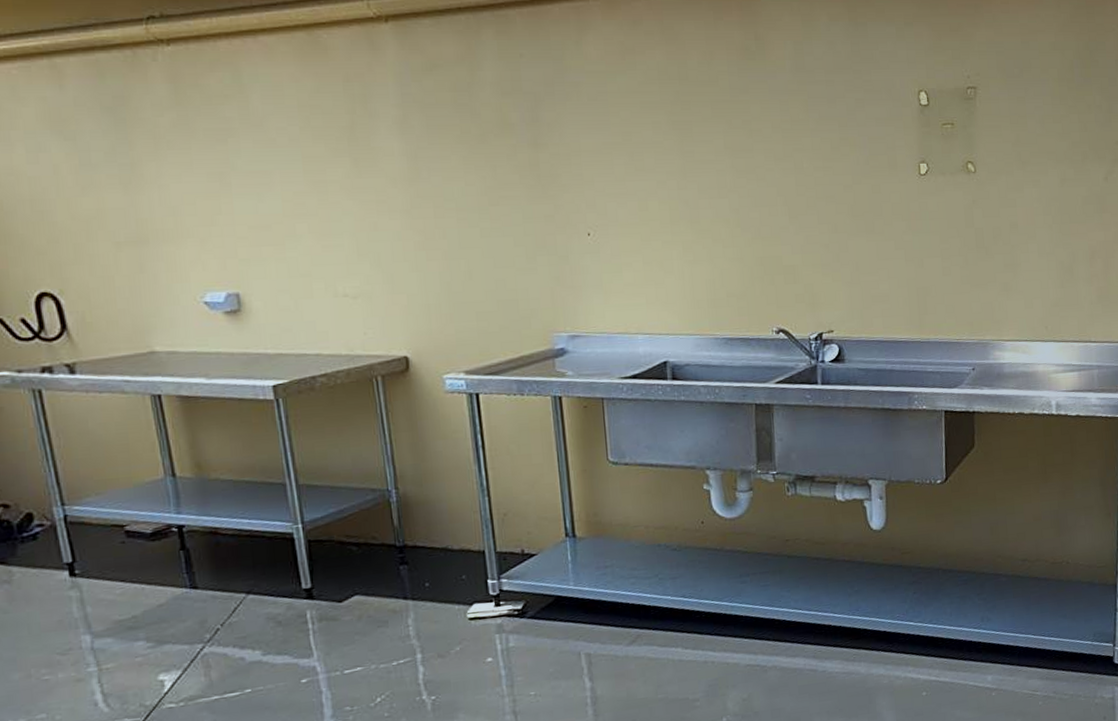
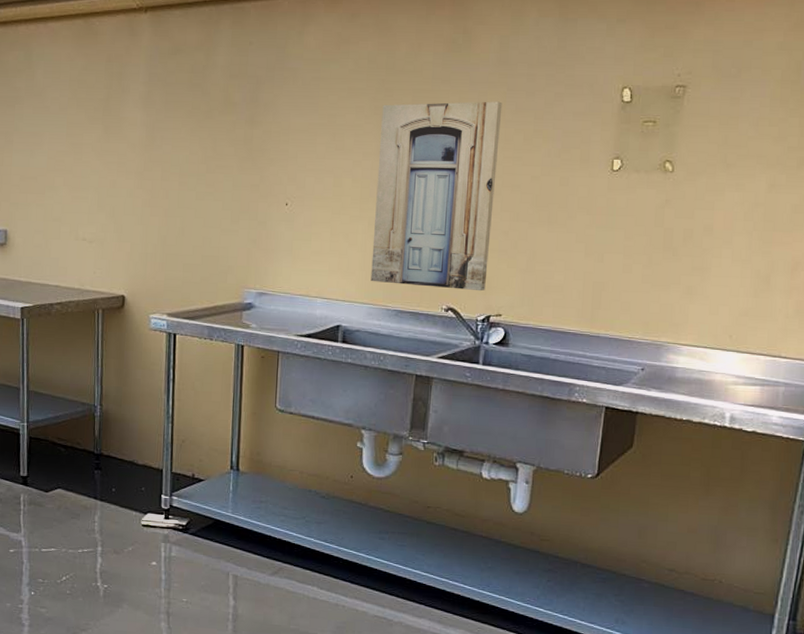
wall art: none [680,110,814,311] -> present [370,101,503,292]

